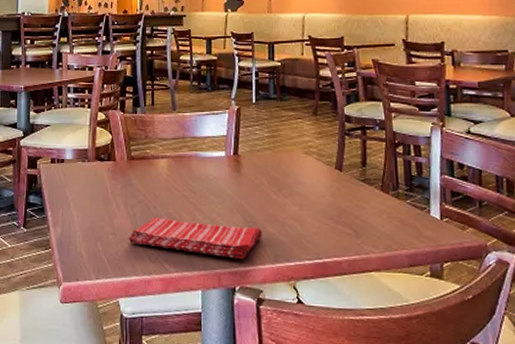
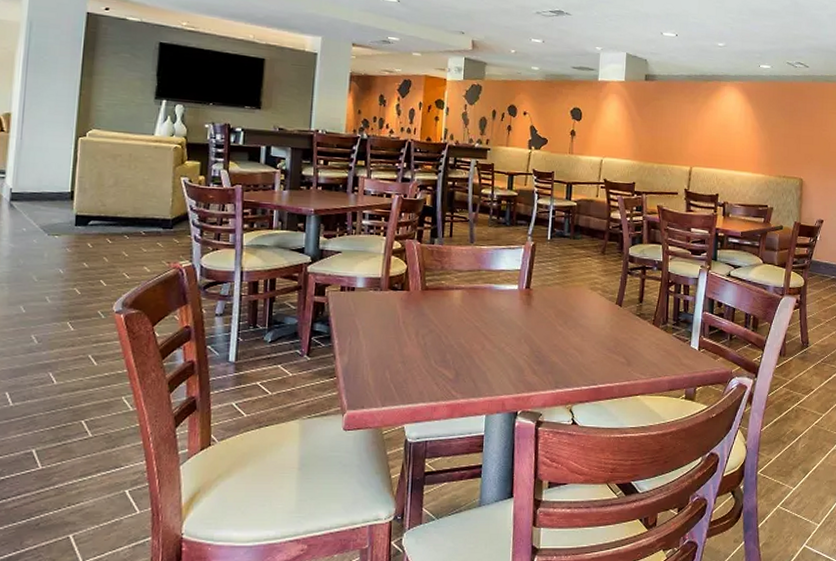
dish towel: present [128,217,262,259] -> none [417,347,546,385]

